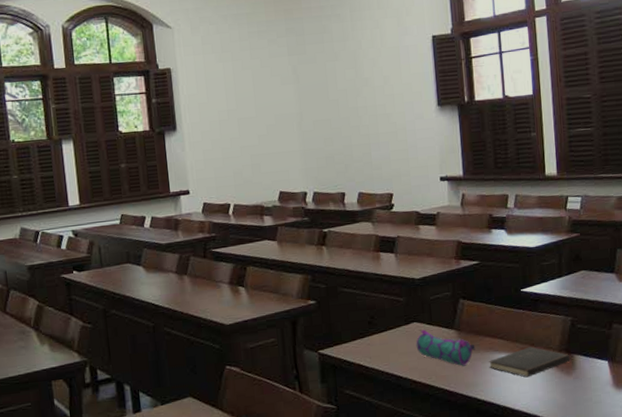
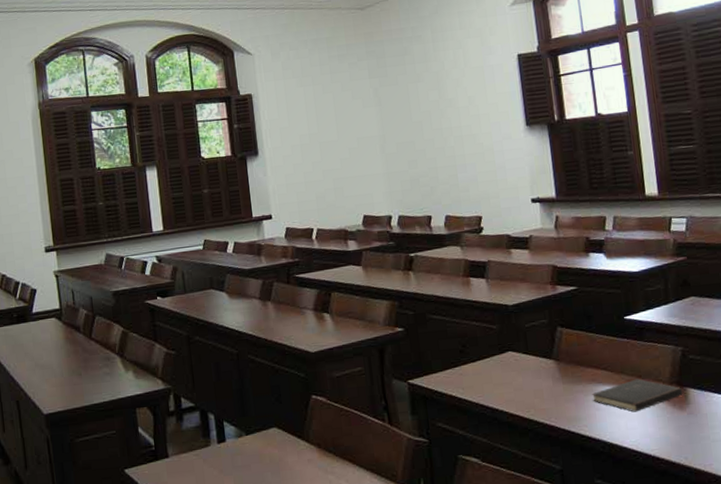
pencil case: present [416,329,476,366] -> none [511,359,577,399]

